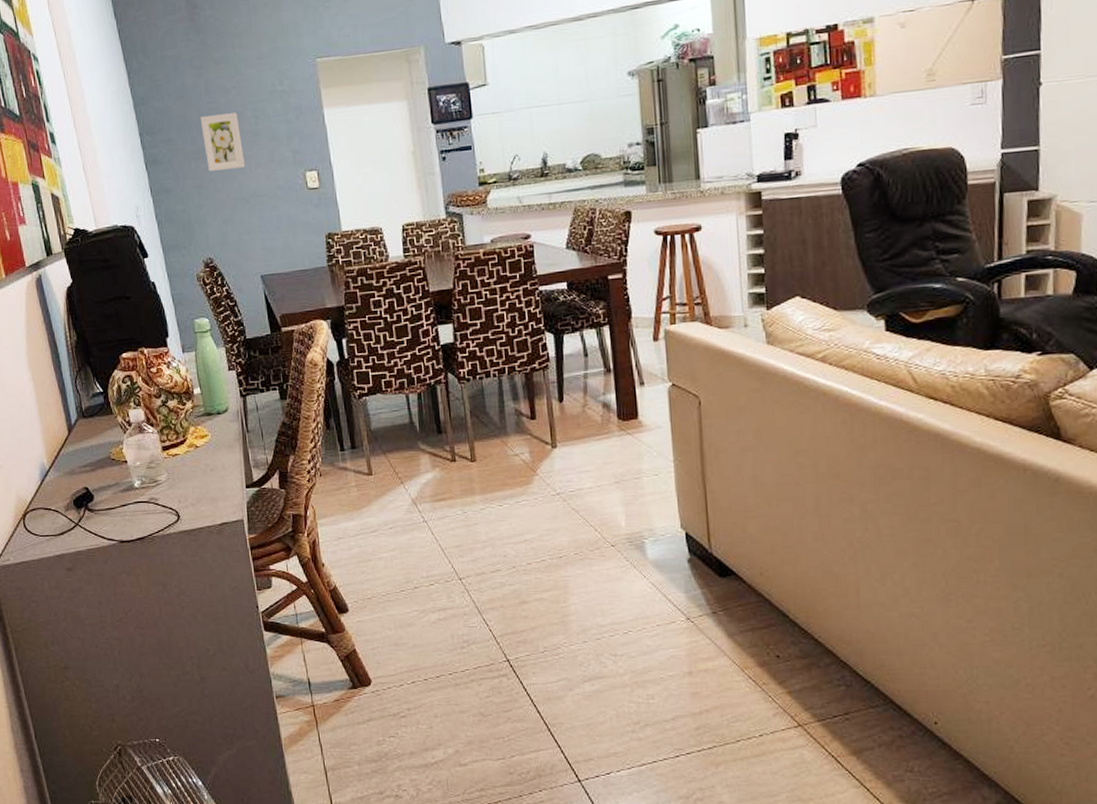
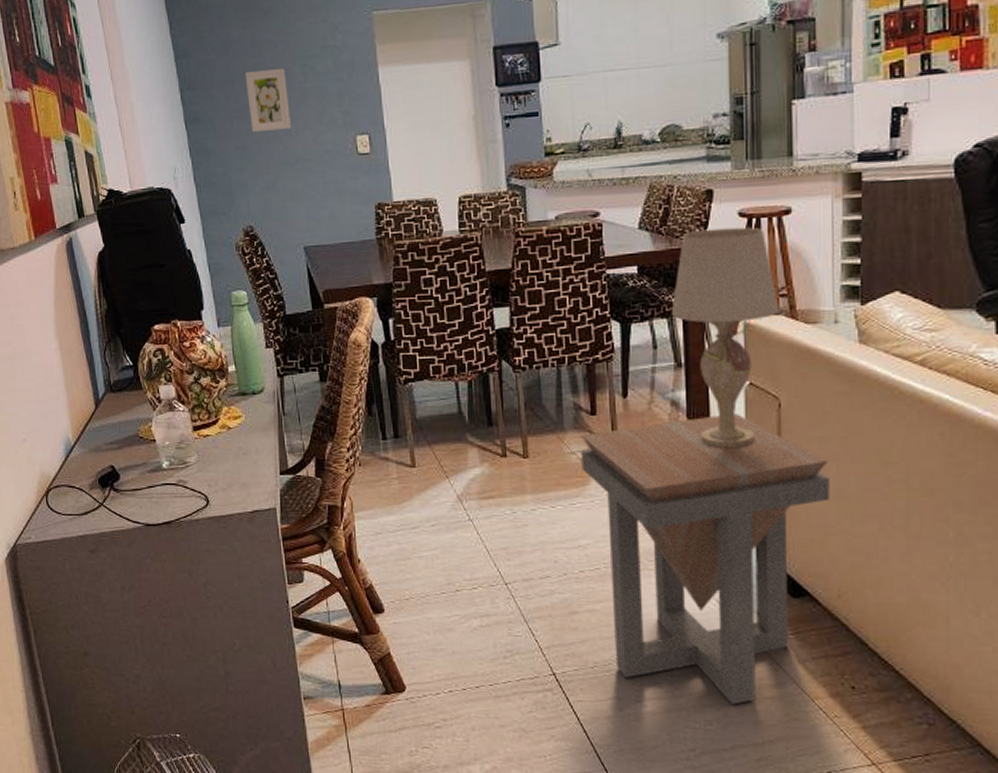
side table: none [522,412,748,679] -> present [580,414,830,705]
table lamp: none [599,244,695,445] -> present [671,227,779,448]

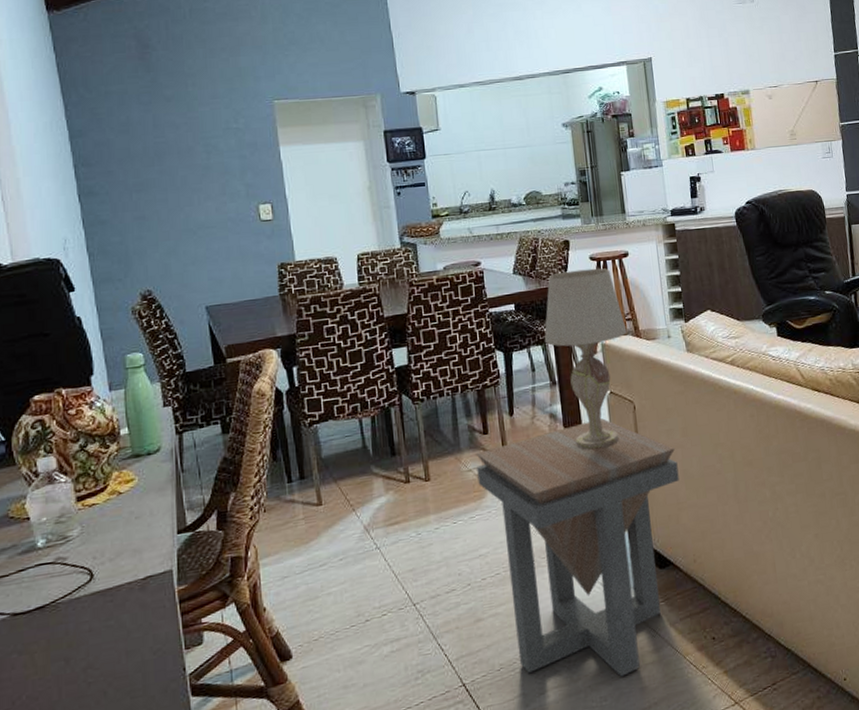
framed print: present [245,68,291,132] -> none [145,147,193,203]

